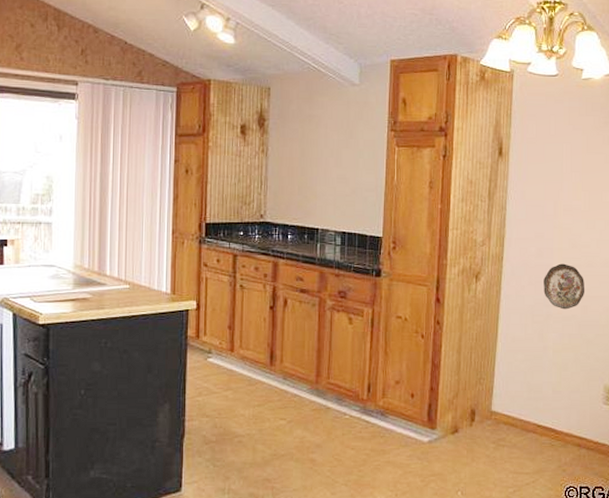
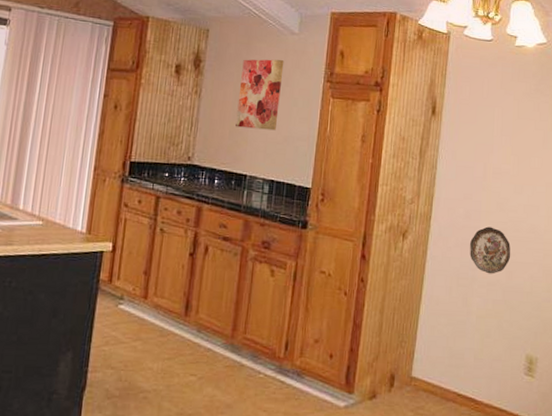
wall art: none [304,112,347,183] -> present [235,59,284,131]

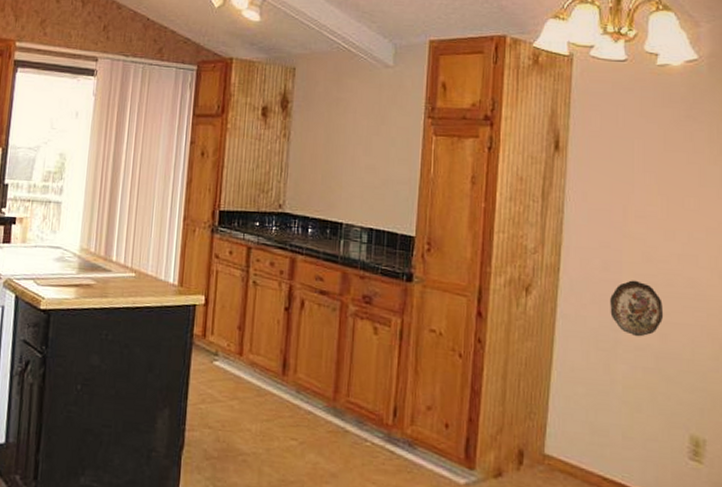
wall art: present [235,59,284,131] -> none [328,96,379,174]

